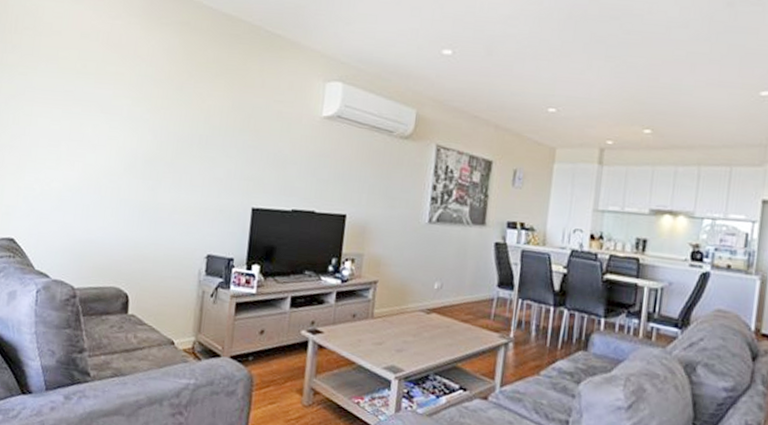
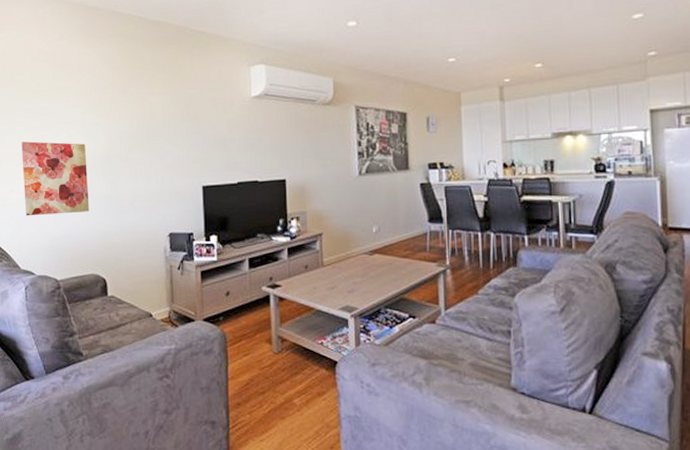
wall art: none [49,127,128,217] -> present [21,141,90,216]

